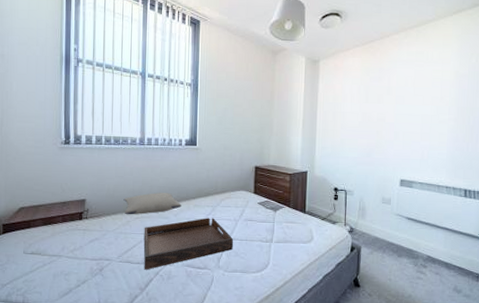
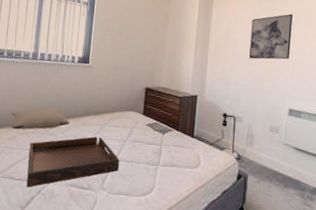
wall art: none [358,82,402,131] -> present [249,14,293,60]

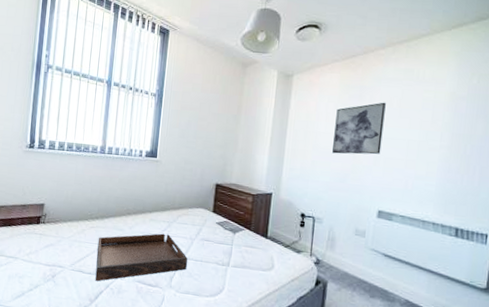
pillow: present [11,108,70,130] -> none [80,203,137,224]

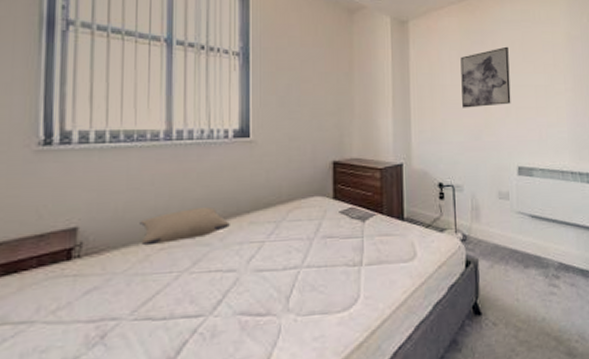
pillow: none [80,203,137,224] -> present [139,208,230,246]
serving tray: present [95,233,188,282] -> none [172,238,308,328]

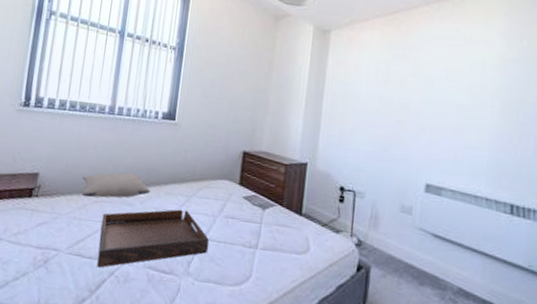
serving tray: none [172,238,308,328] -> present [97,209,210,268]
wall art: present [460,46,511,108] -> none [374,63,432,121]

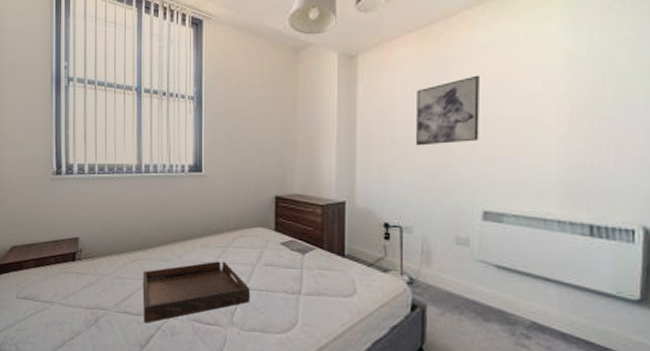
pillow: present [81,172,150,198] -> none [119,230,186,257]
wall art: none [374,63,432,121] -> present [416,75,479,146]

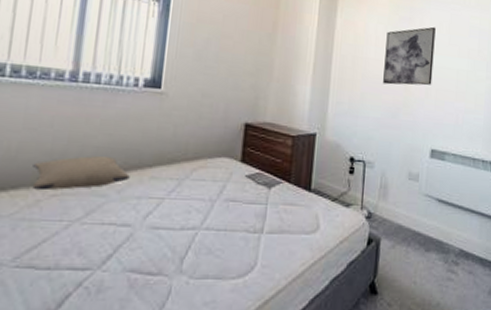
pillow: none [119,230,186,257] -> present [32,156,130,191]
serving tray: present [143,261,251,323] -> none [57,196,207,279]

